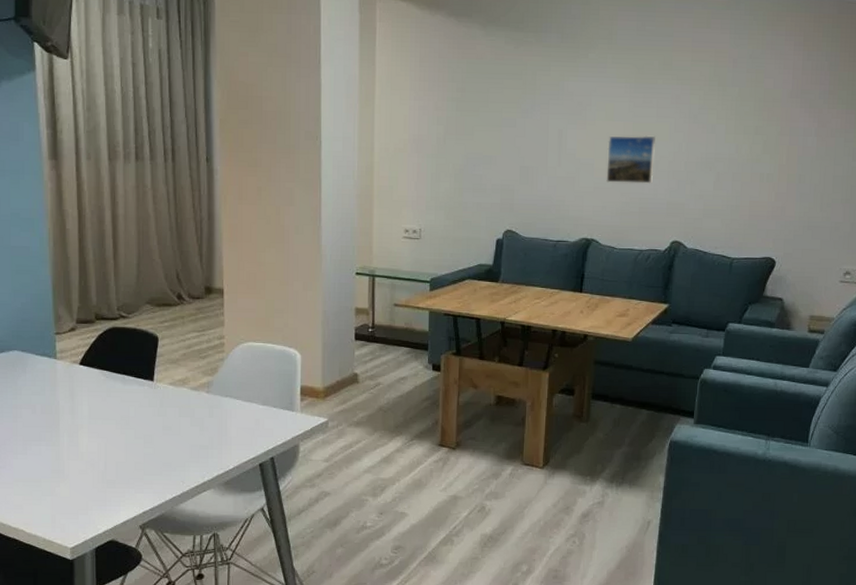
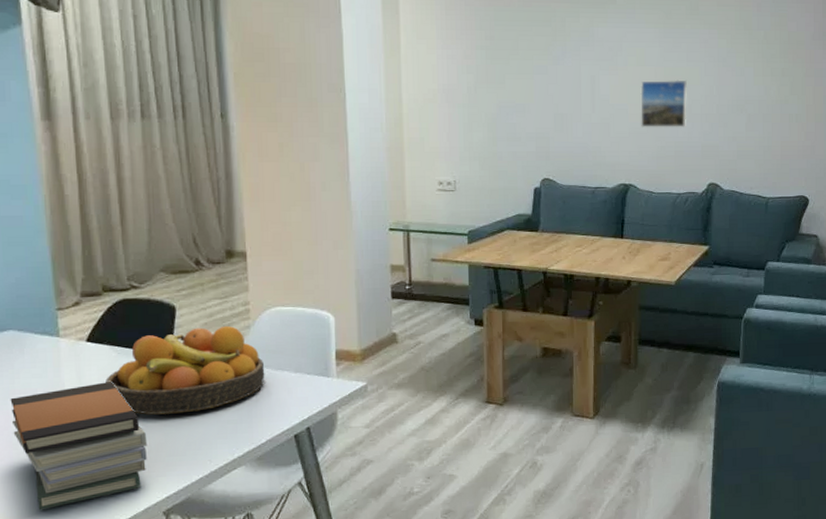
book stack: none [13,403,129,515] -> present [10,382,148,510]
fruit bowl: none [95,357,236,436] -> present [106,325,265,415]

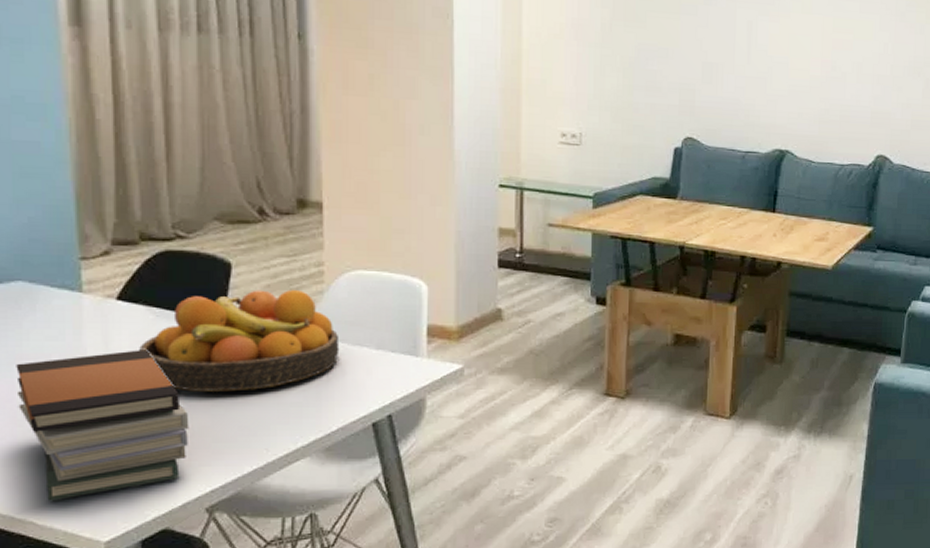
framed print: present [640,80,688,127] -> none [803,32,859,89]

